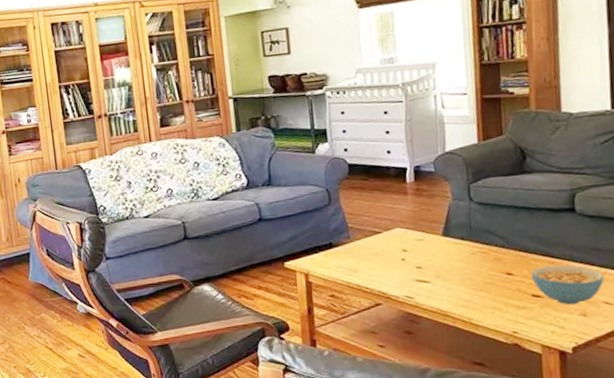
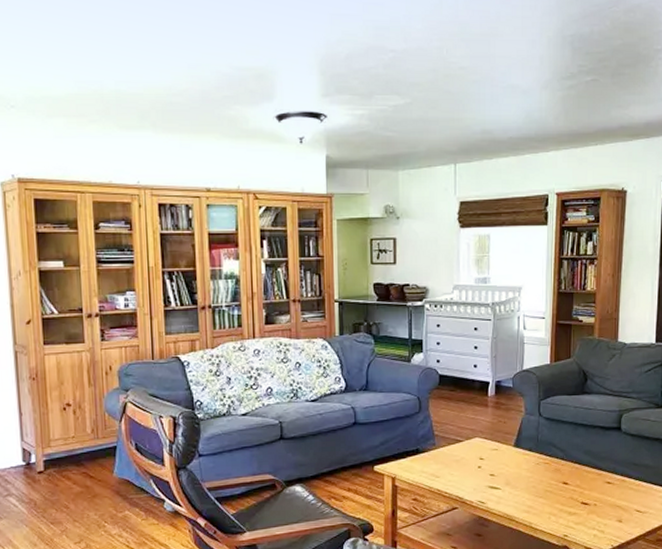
cereal bowl: present [530,265,605,305] -> none [582,476,638,512]

